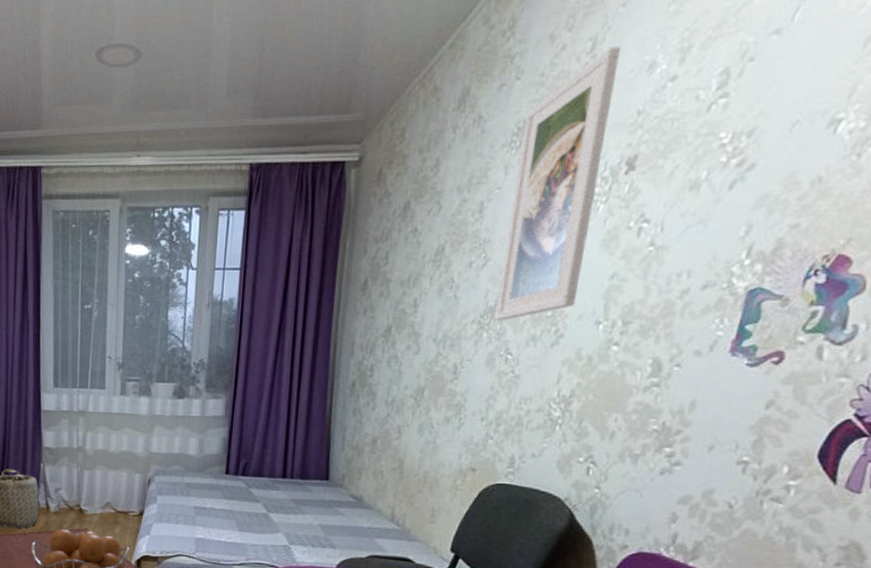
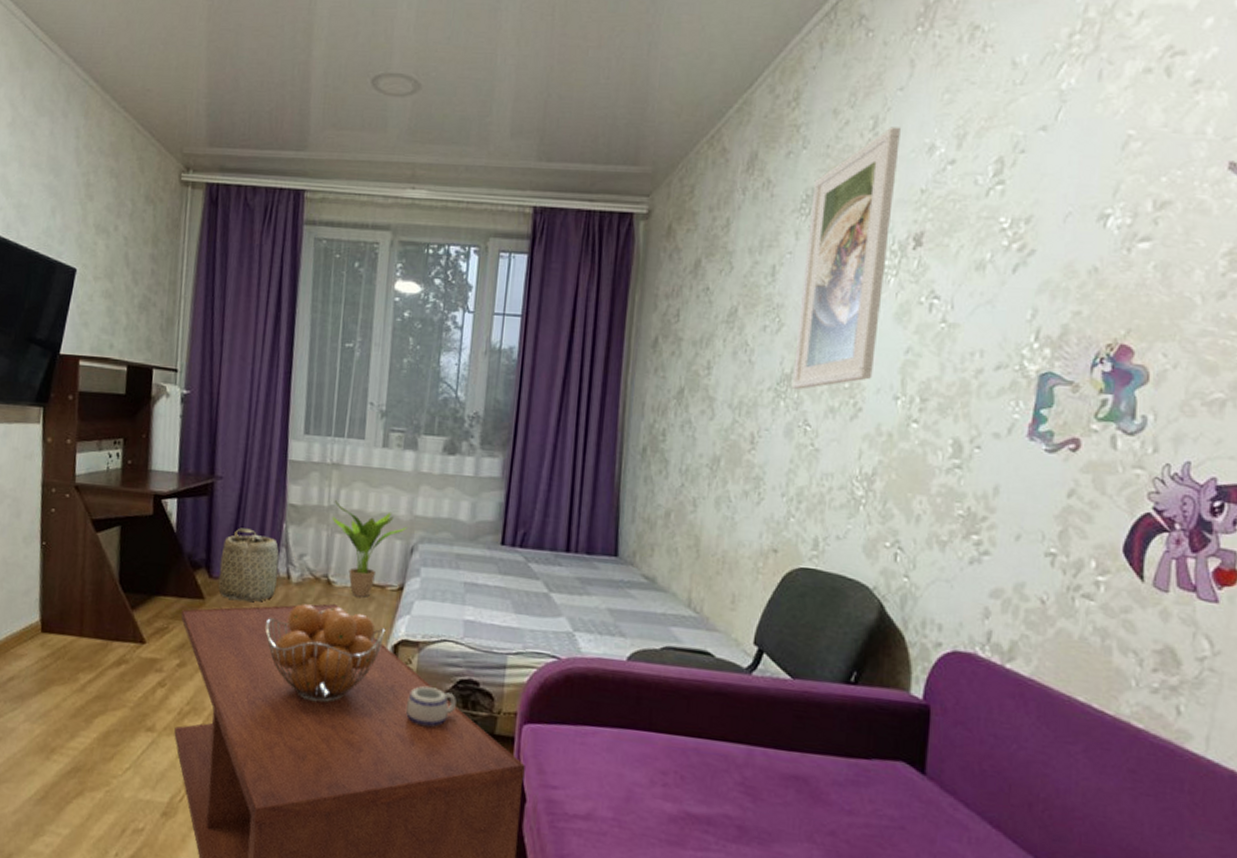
potted plant: none [81,442,145,522] -> present [332,500,408,597]

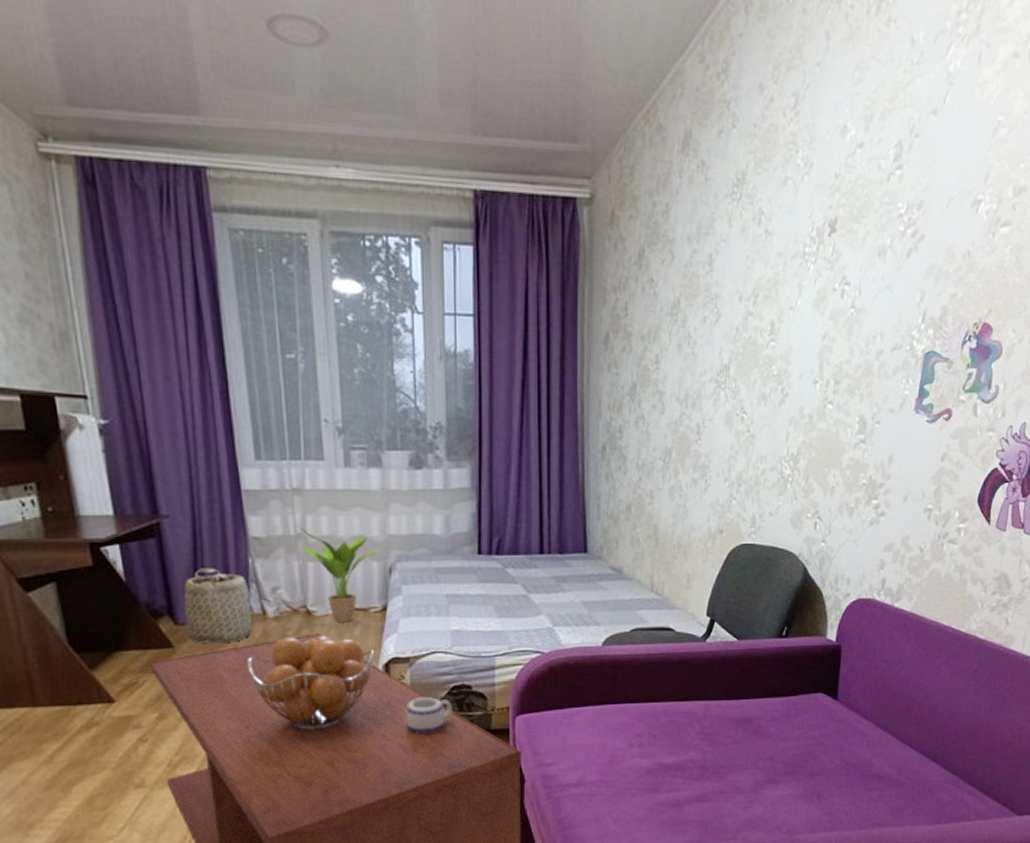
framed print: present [791,127,901,389] -> none [729,105,818,379]

